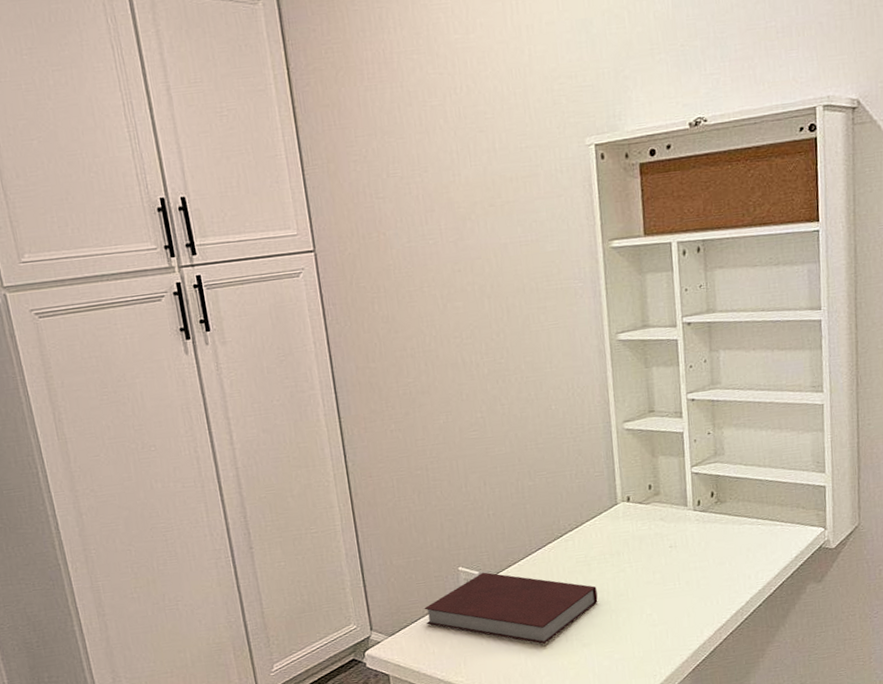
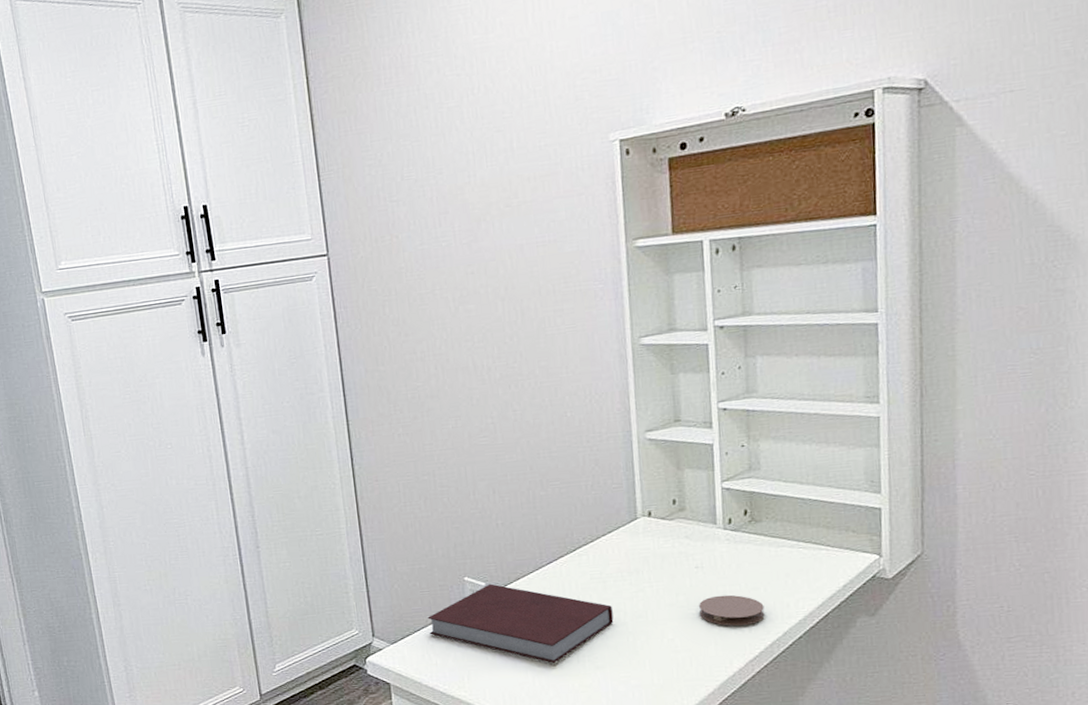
coaster: none [673,570,730,599] -> present [699,594,765,626]

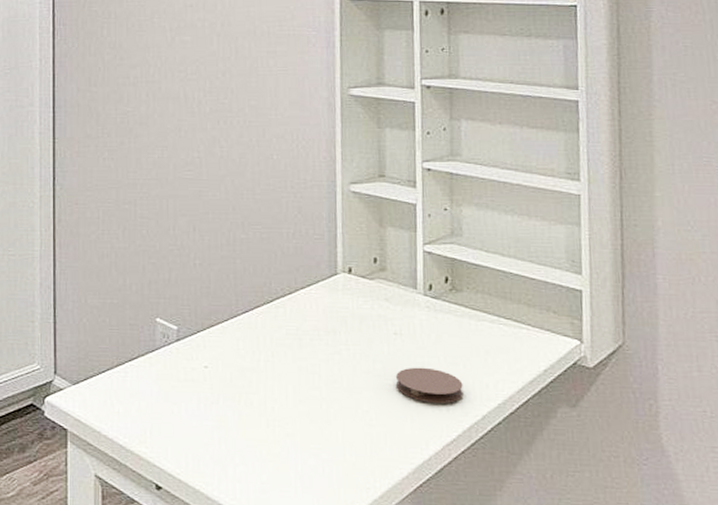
notebook: present [427,584,614,663] -> none [114,328,307,425]

